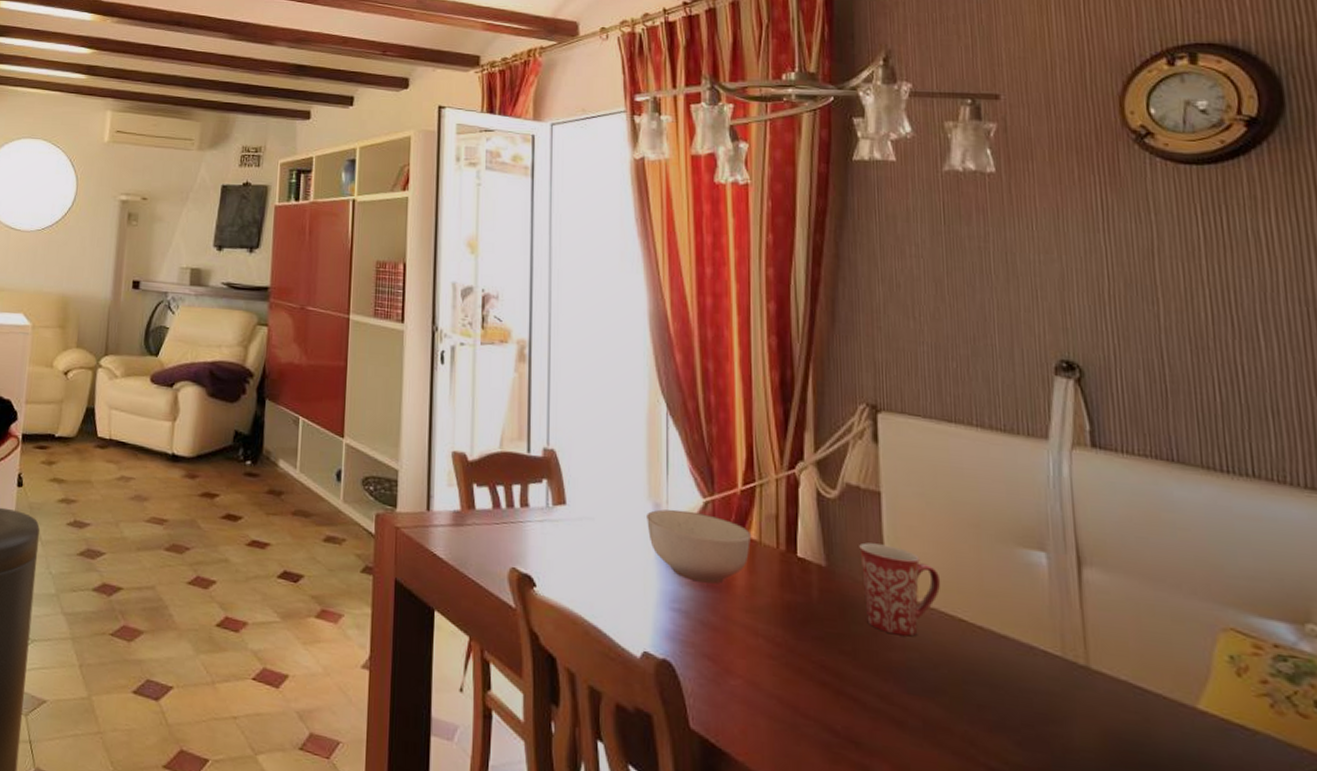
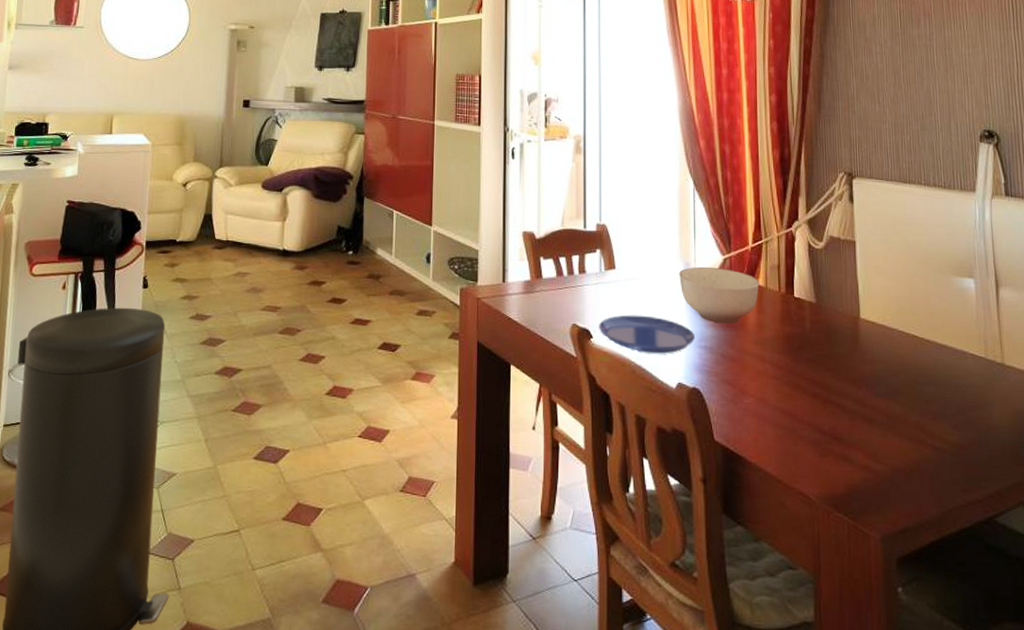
plate: none [544,561,666,614] -> present [599,315,695,354]
mug: present [859,542,941,637] -> none [840,282,900,352]

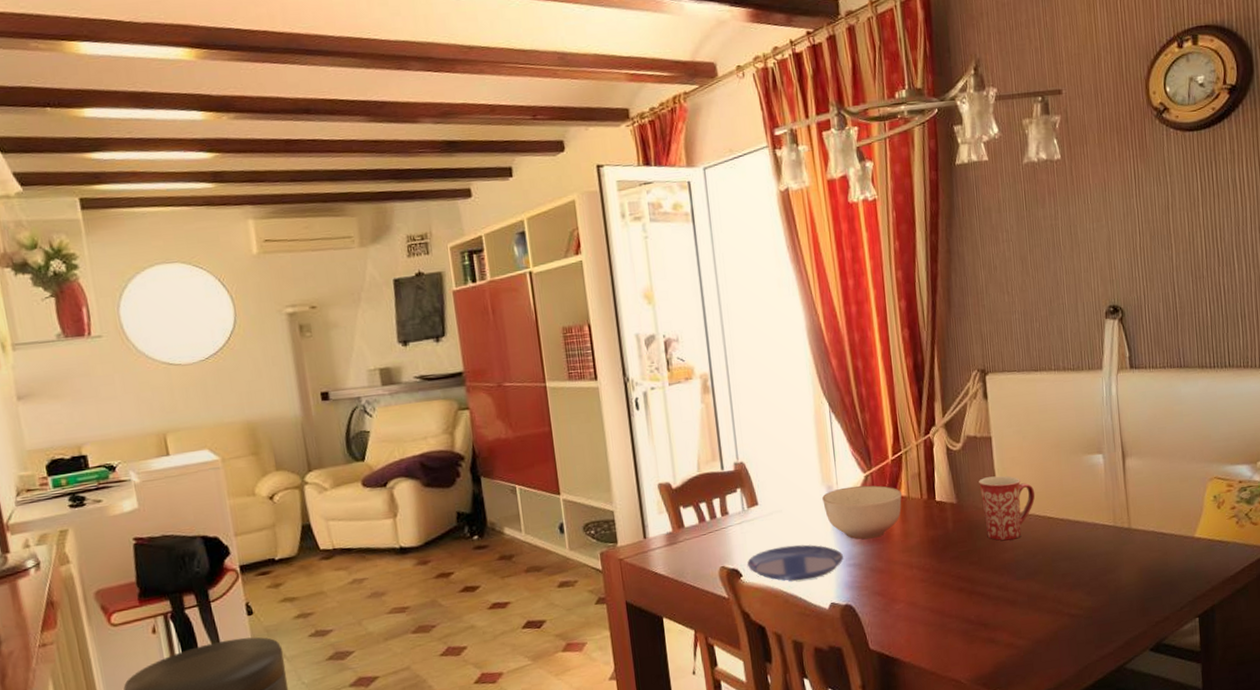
mug: none [840,282,900,352] -> present [979,475,1035,541]

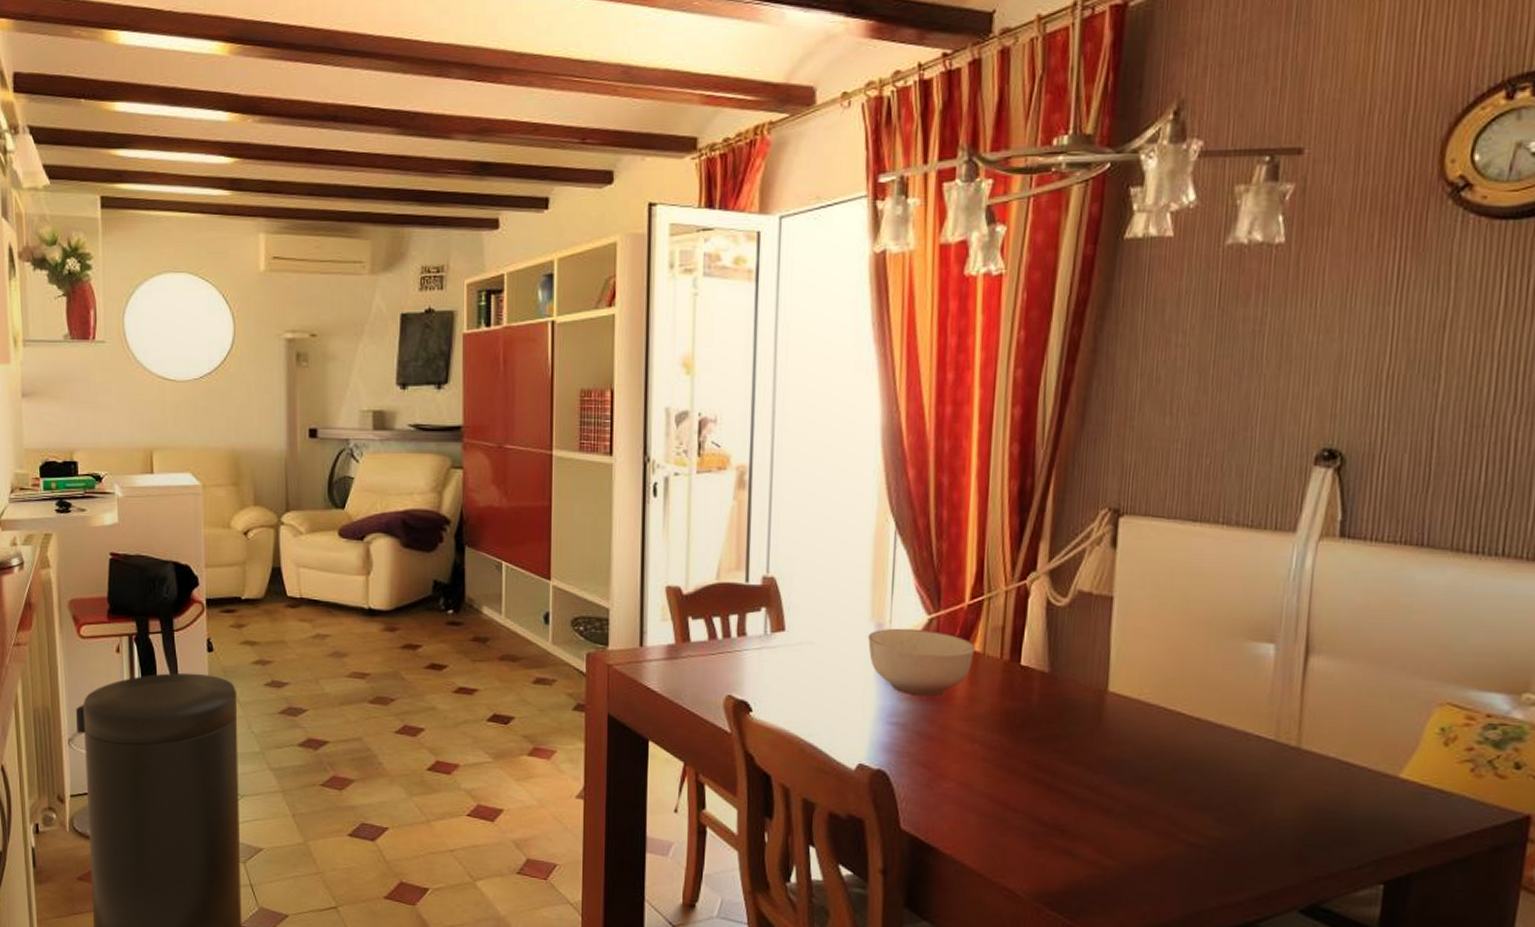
plate: present [747,544,843,581] -> none [761,685,884,731]
mug: present [979,475,1035,541] -> none [1084,647,1165,732]

